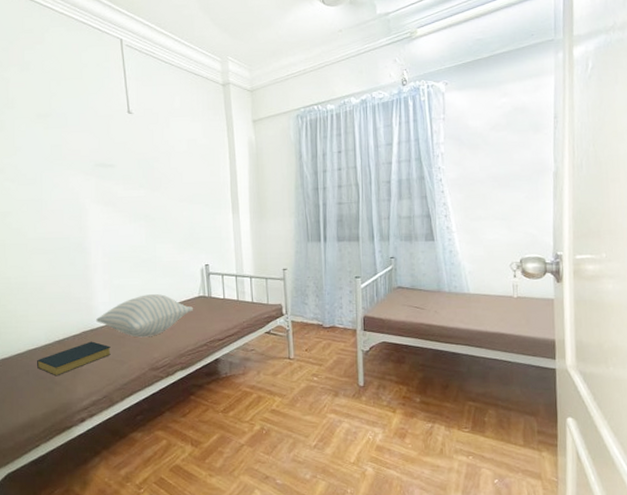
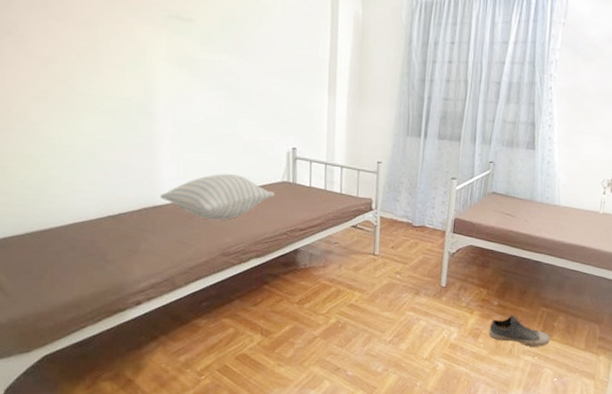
hardback book: present [37,341,111,376] -> none [85,219,176,255]
shoe: none [415,411,484,445] -> present [488,314,551,347]

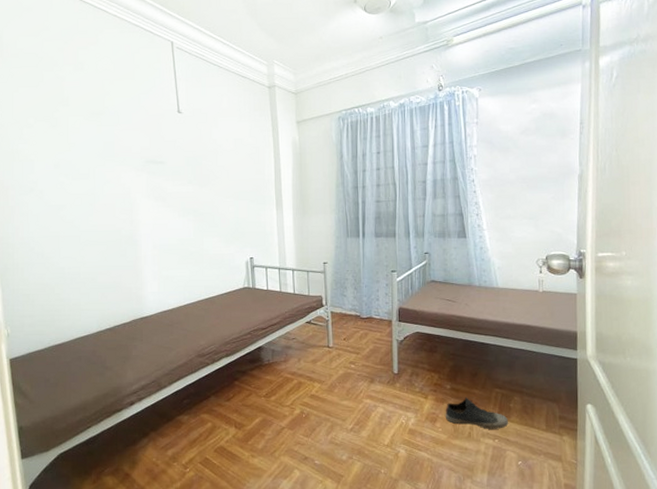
pillow: present [160,174,274,220] -> none [146,285,238,326]

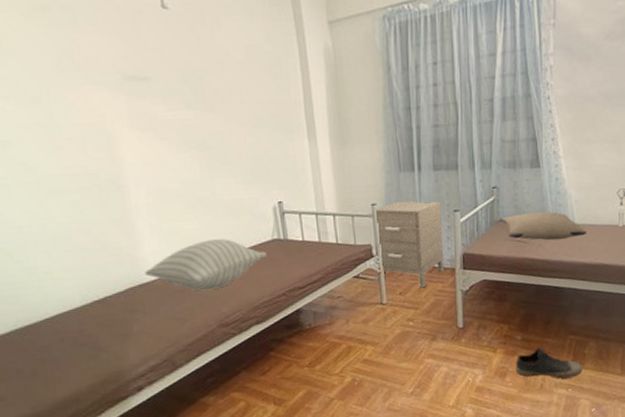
pillow: none [146,285,238,326] -> present [145,239,266,291]
nightstand: none [326,261,383,336] -> present [375,201,445,288]
pillow: none [432,276,510,301] -> present [501,212,587,241]

